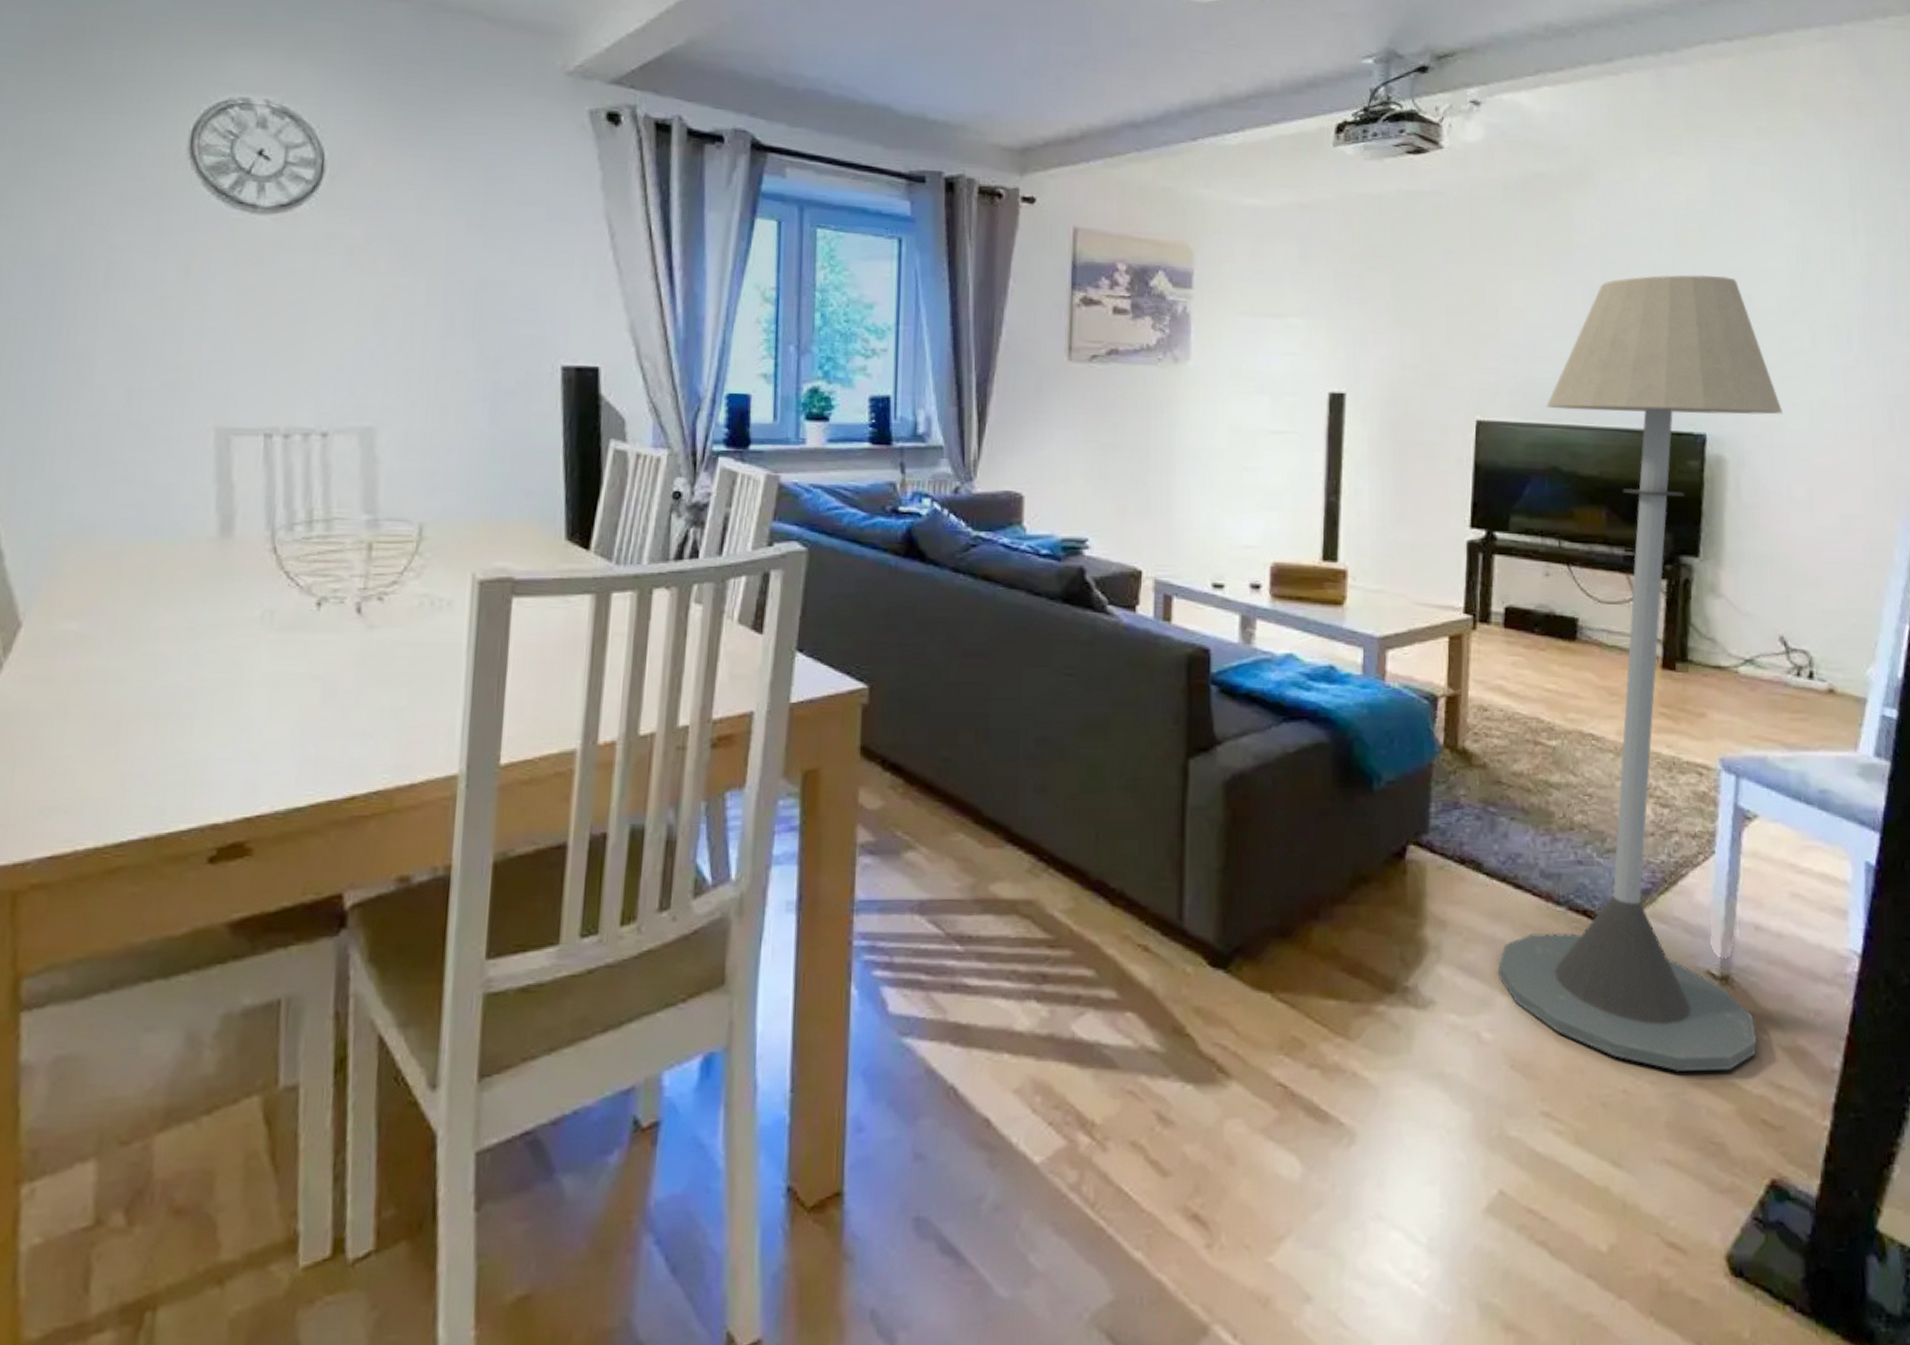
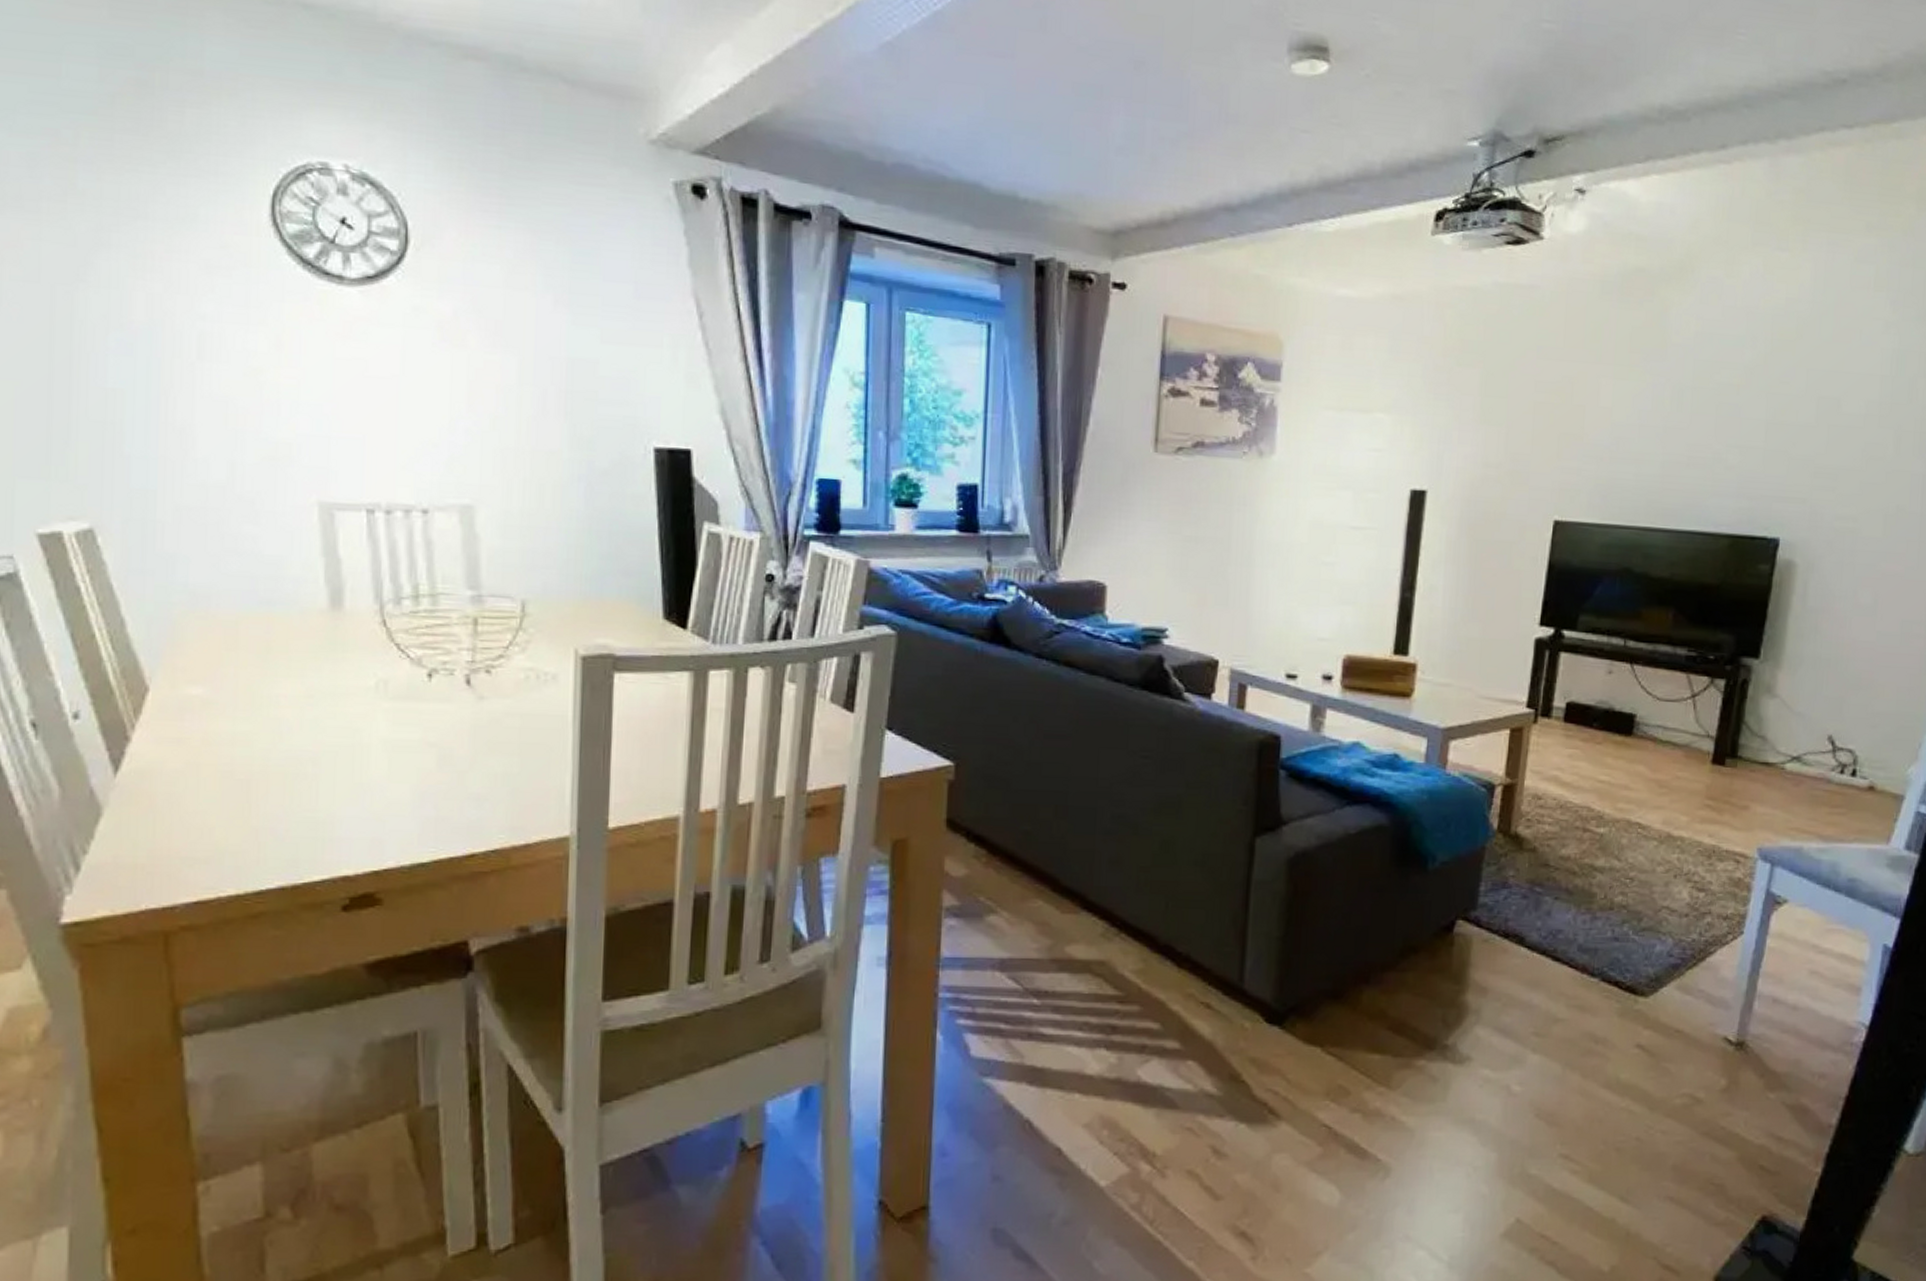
floor lamp: present [1497,274,1783,1073] -> none [1530,376,1859,1124]

